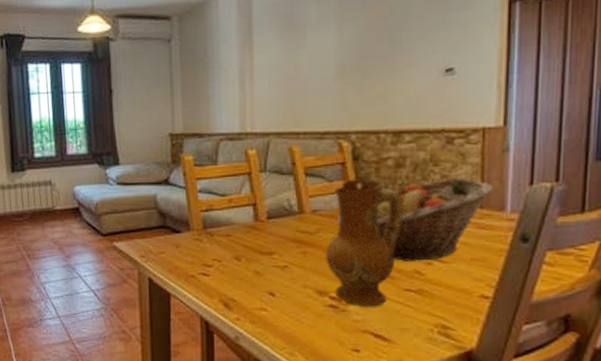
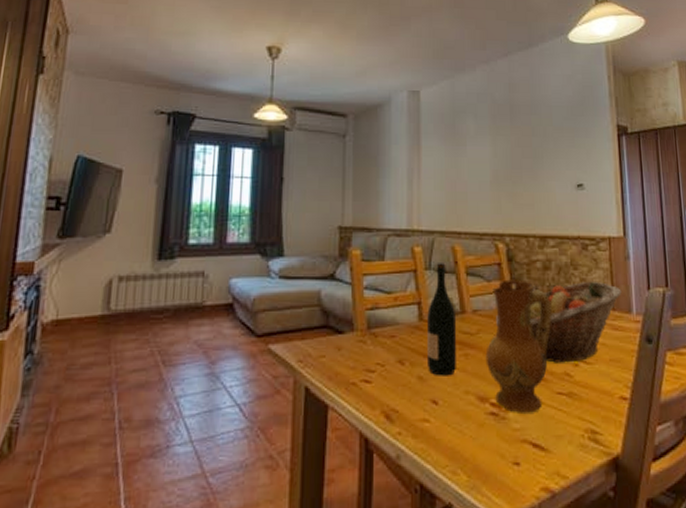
wine bottle: none [263,165,295,272] -> present [427,263,457,376]

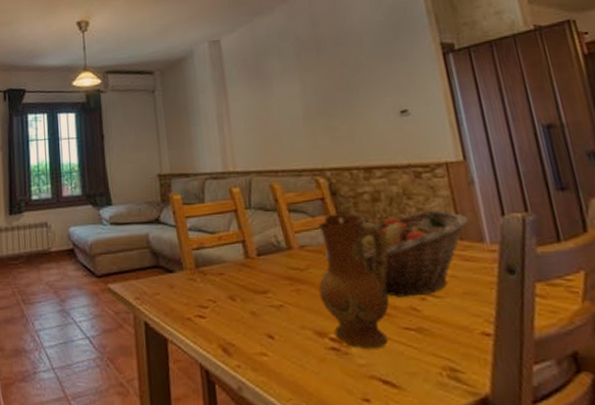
wine bottle: present [427,263,457,376] -> none [252,201,290,312]

